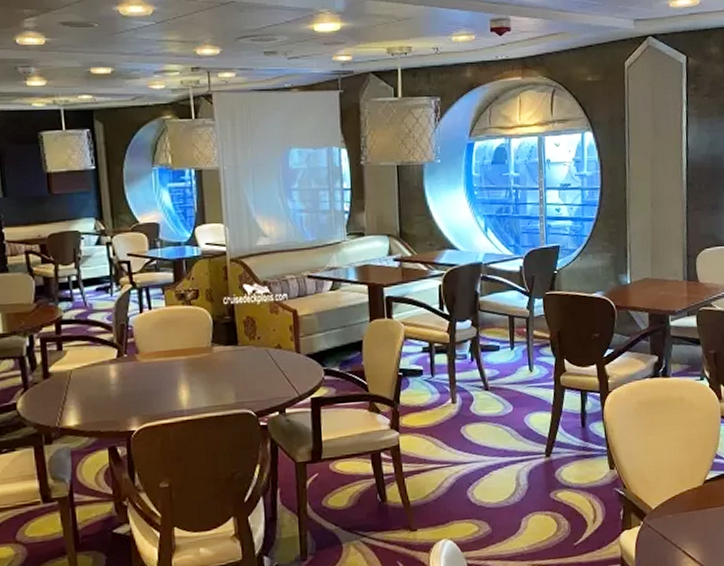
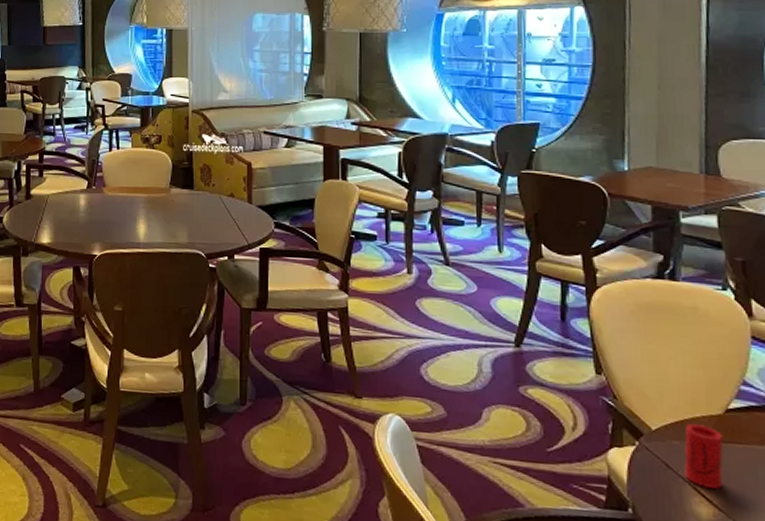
cup: none [675,497,703,550] -> present [683,424,723,490]

